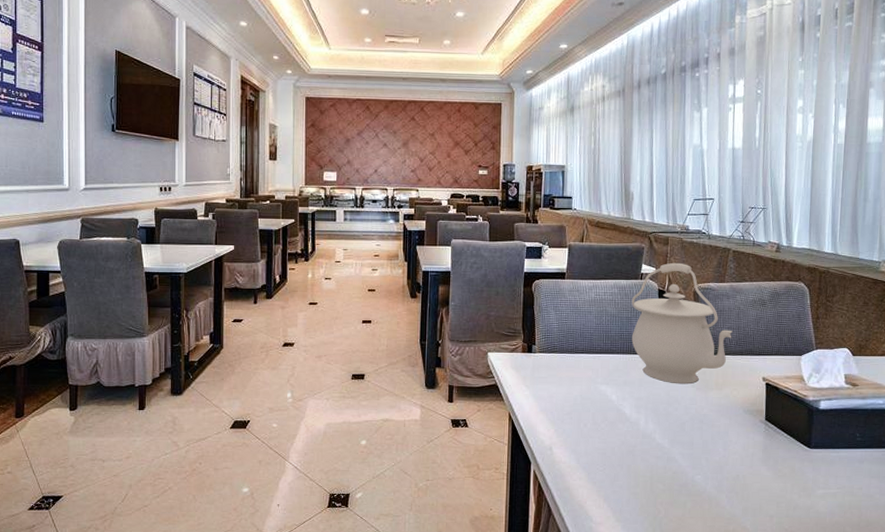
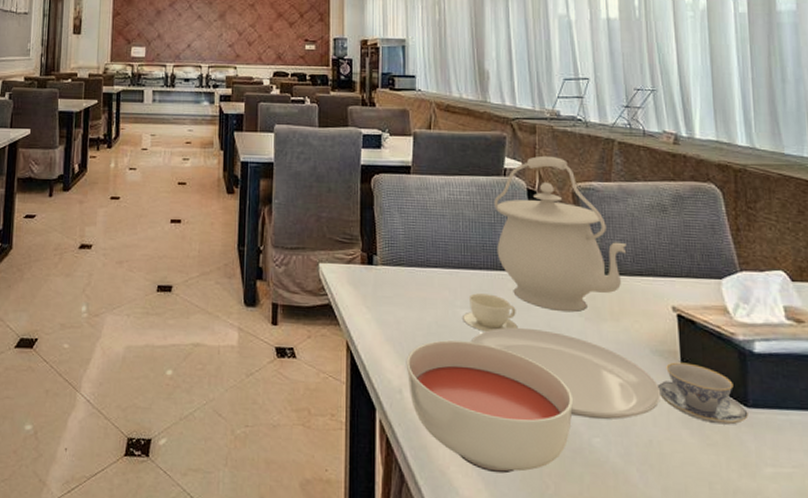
bowl: none [556,408,684,504] -> present [406,339,574,474]
teacup: none [602,372,645,402] -> present [463,293,518,333]
plate: none [607,397,749,461] -> present [470,327,661,419]
teacup: none [747,418,810,461] -> present [658,362,748,425]

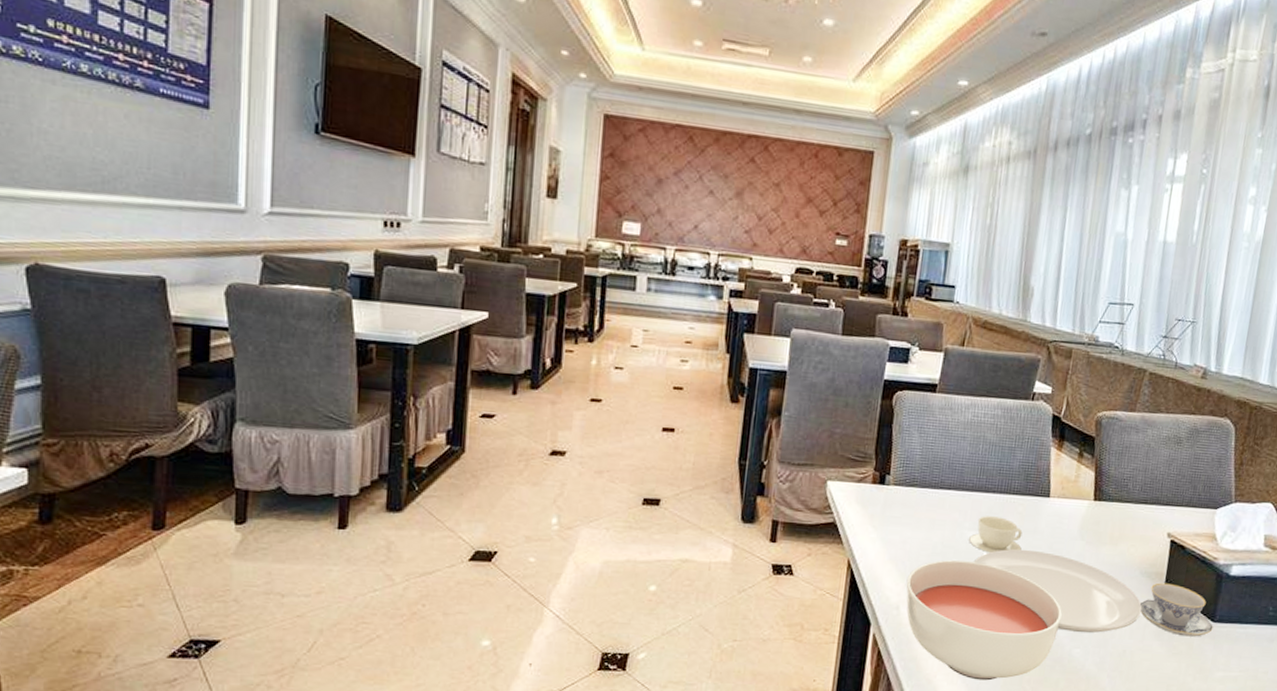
teapot: present [493,155,627,313] -> none [1012,381,1138,537]

